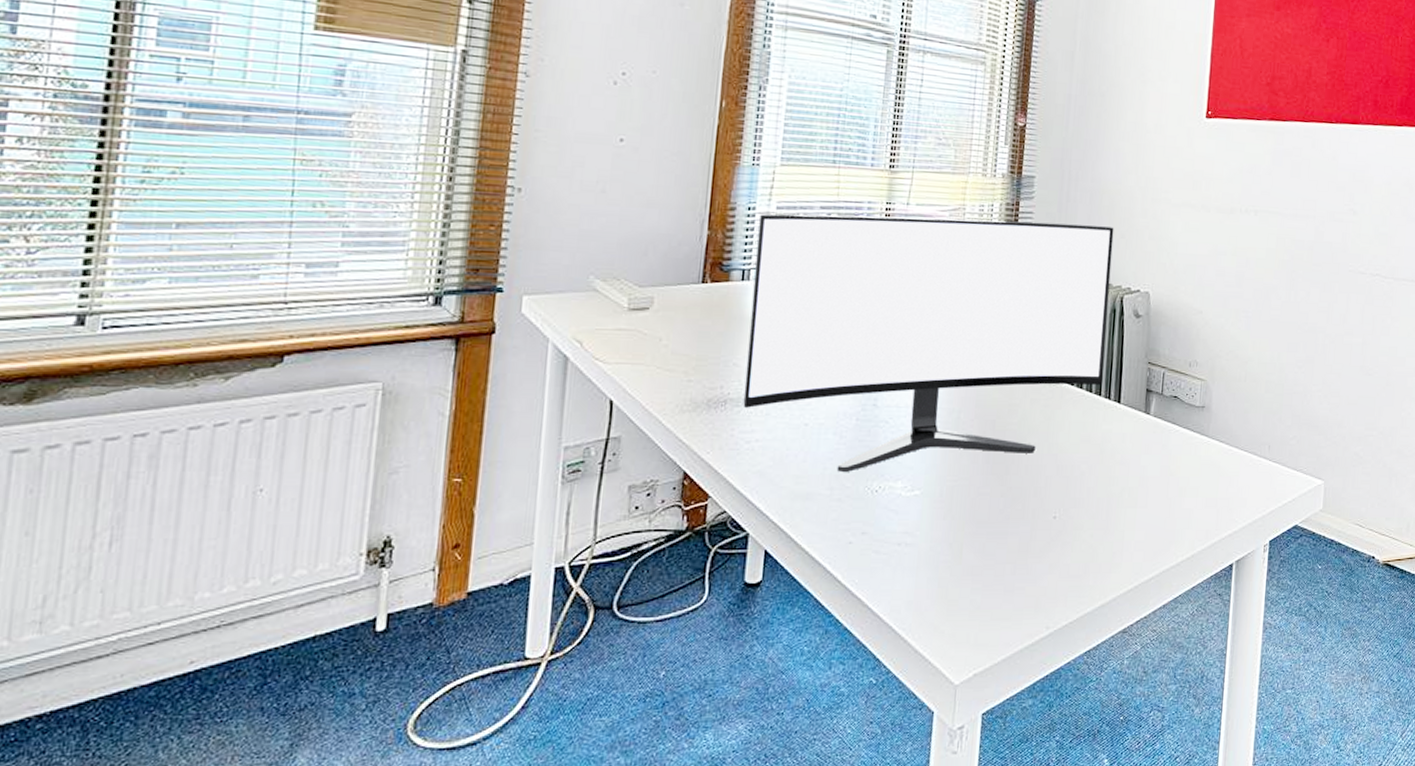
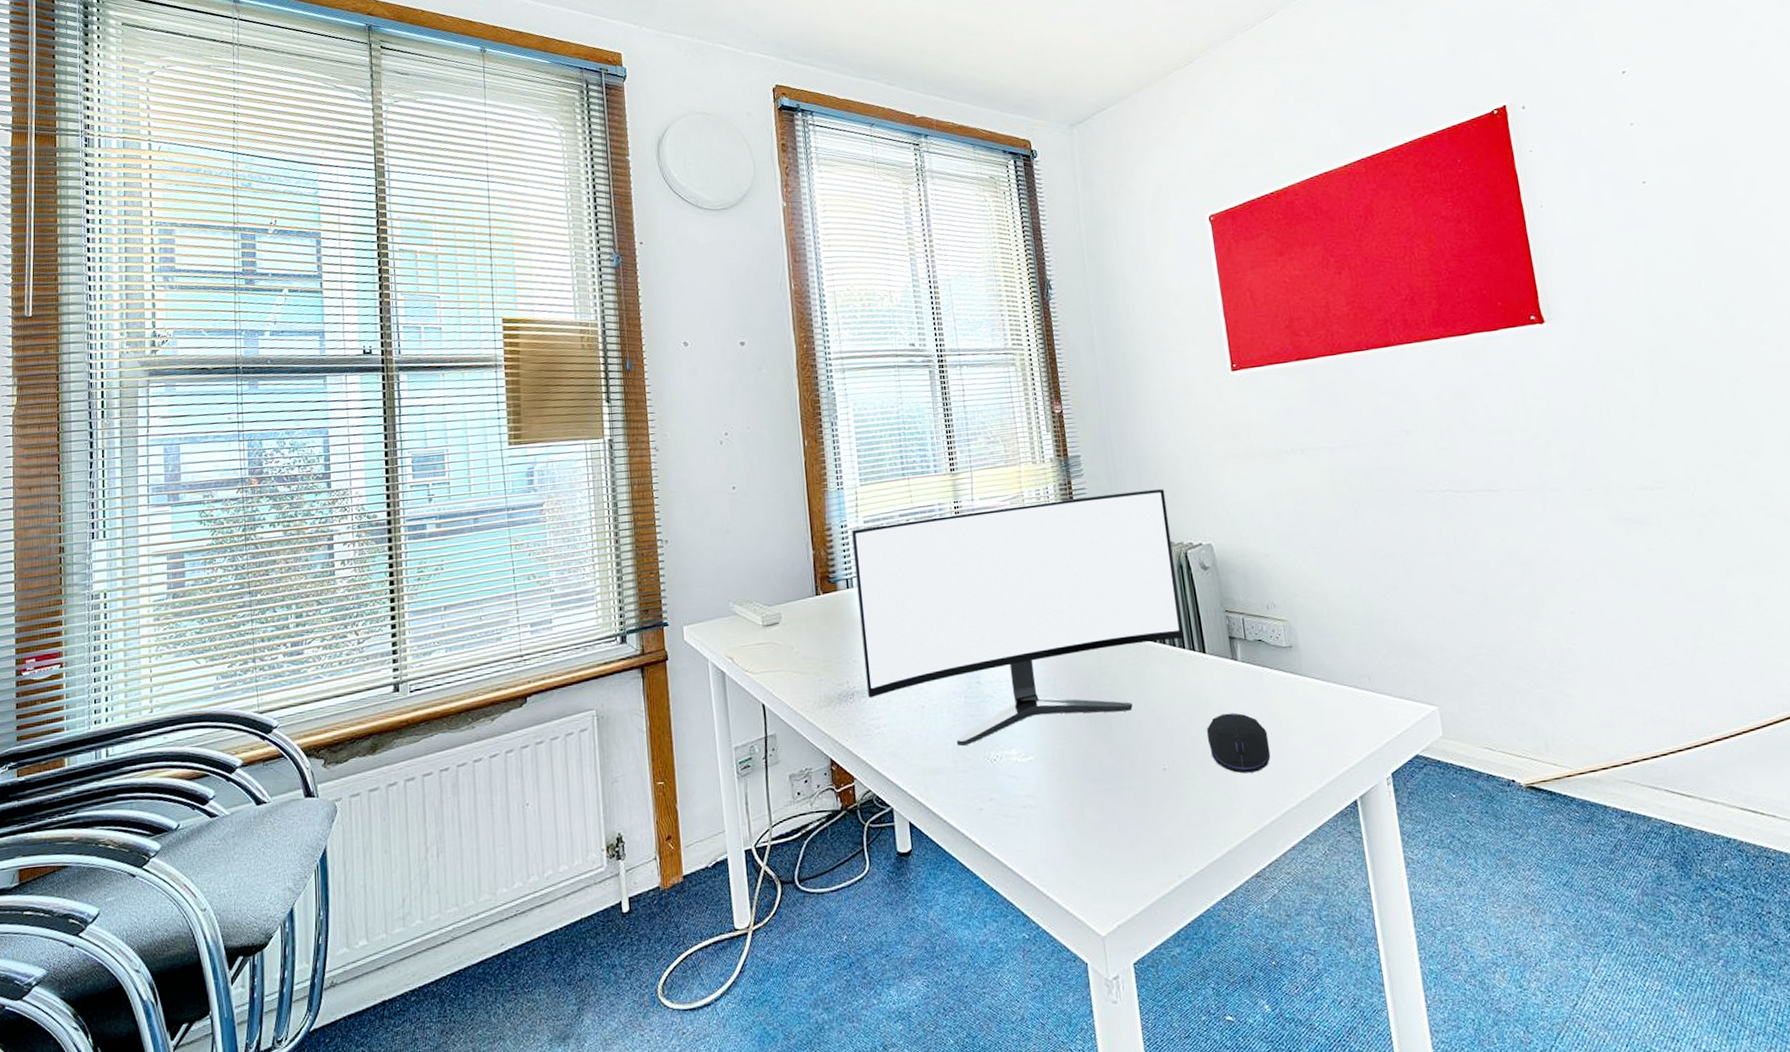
computer mouse: none [1104,467,1164,529] -> present [1206,713,1271,774]

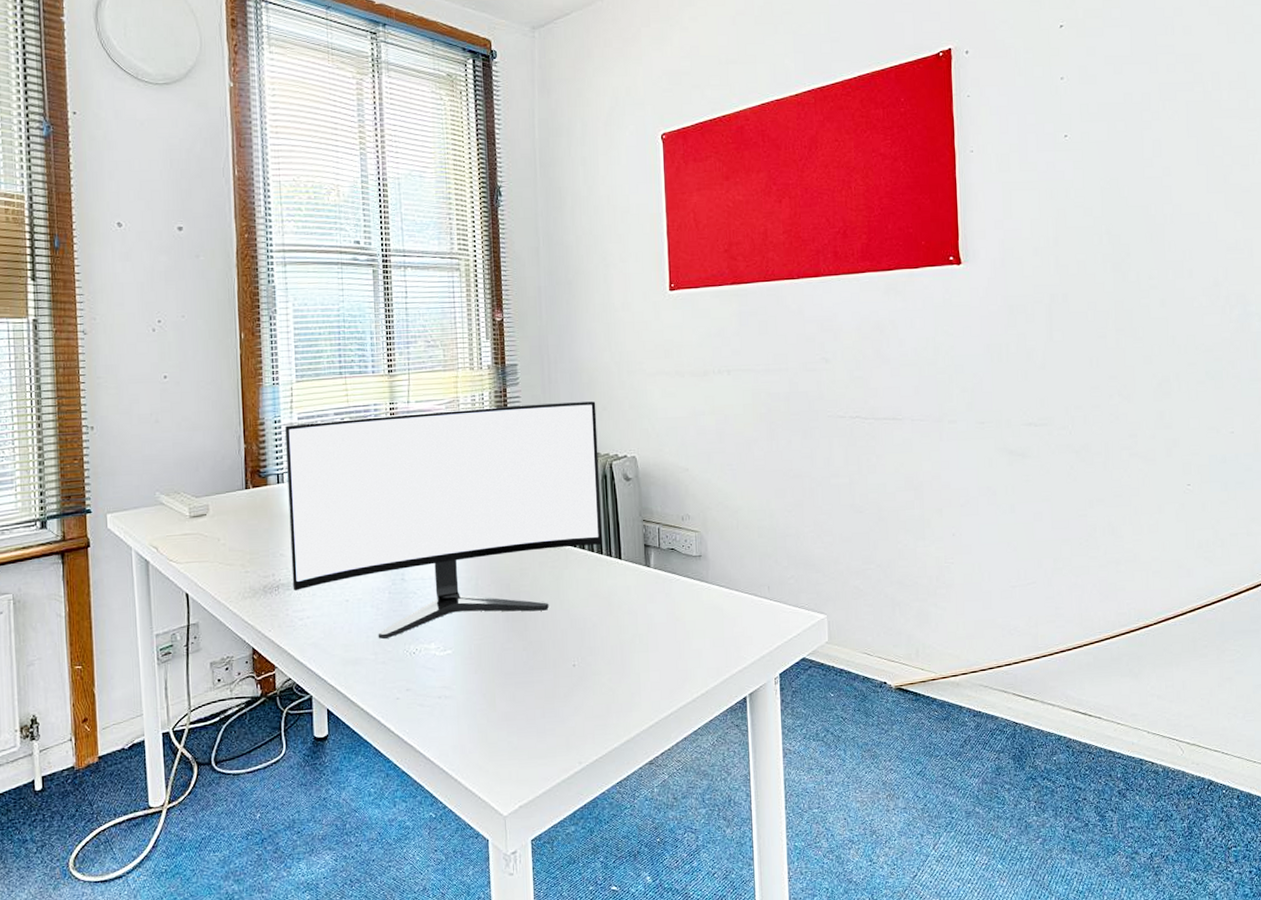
computer mouse: present [1206,713,1271,774] -> none [616,615,673,671]

